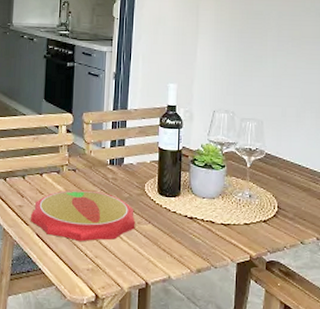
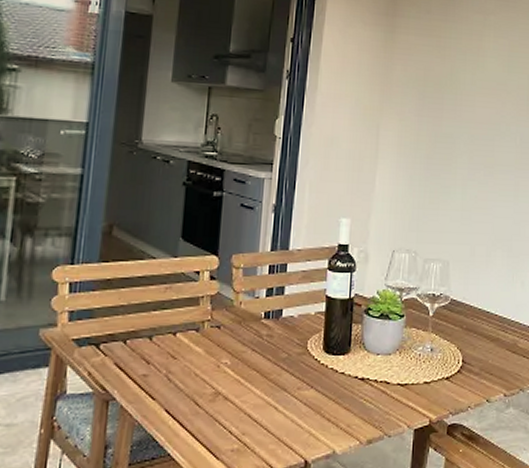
plate: present [30,189,135,242] -> none [157,351,295,417]

